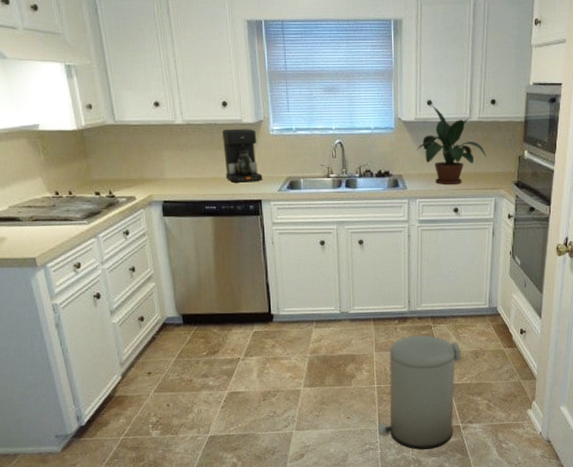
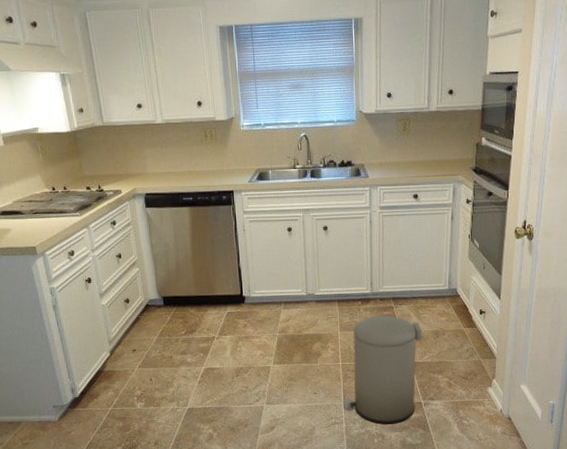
coffee maker: present [222,128,263,183] -> none [198,125,235,175]
potted plant: present [415,106,486,184] -> none [376,98,444,172]

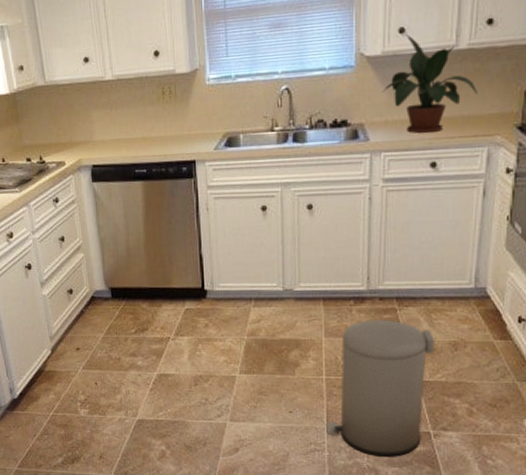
potted plant: none [376,98,444,172] -> present [381,34,478,133]

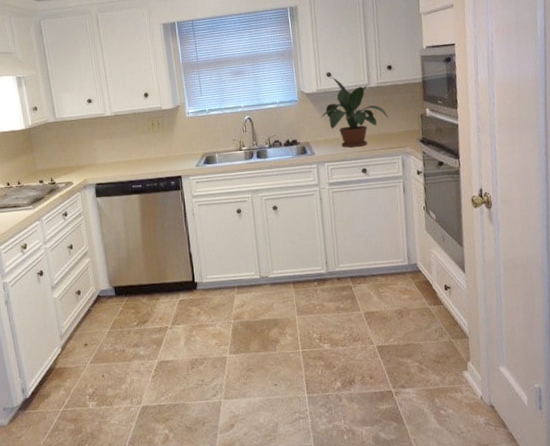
pedal bin: present [325,320,435,457] -> none [305,296,386,418]

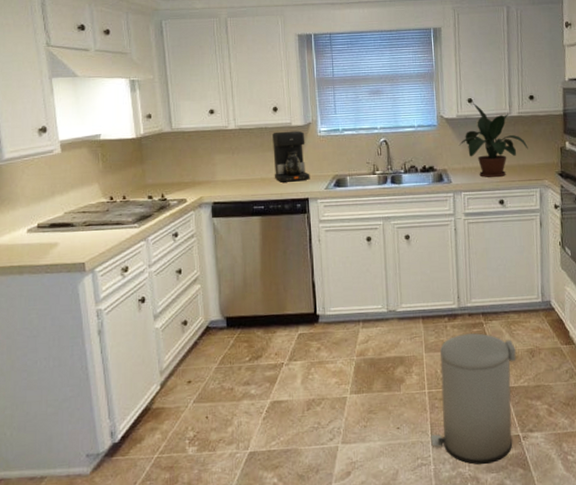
coffee maker: none [145,113,182,163] -> present [272,131,310,182]
pedal bin: none [305,296,386,418] -> present [430,333,516,465]

